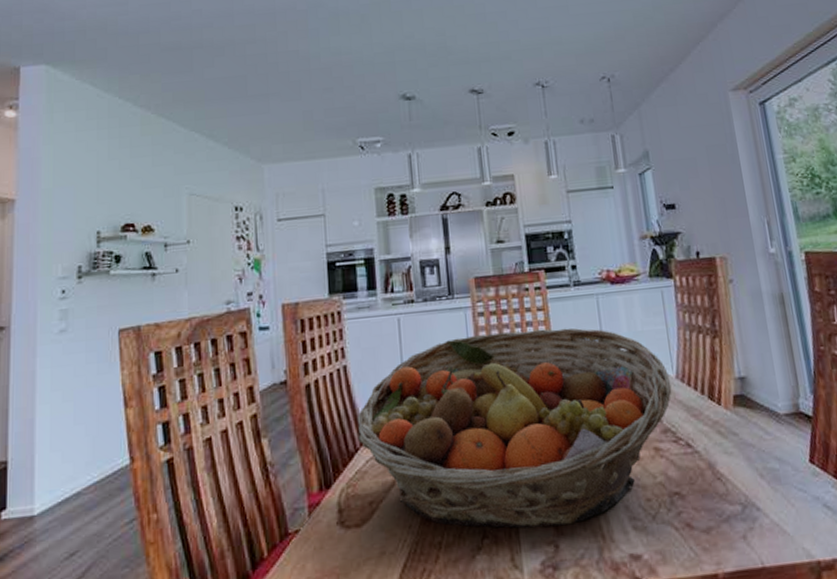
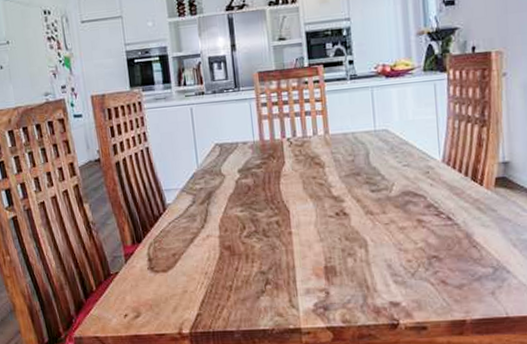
fruit basket: present [357,328,672,529] -> none [159,117,438,279]

